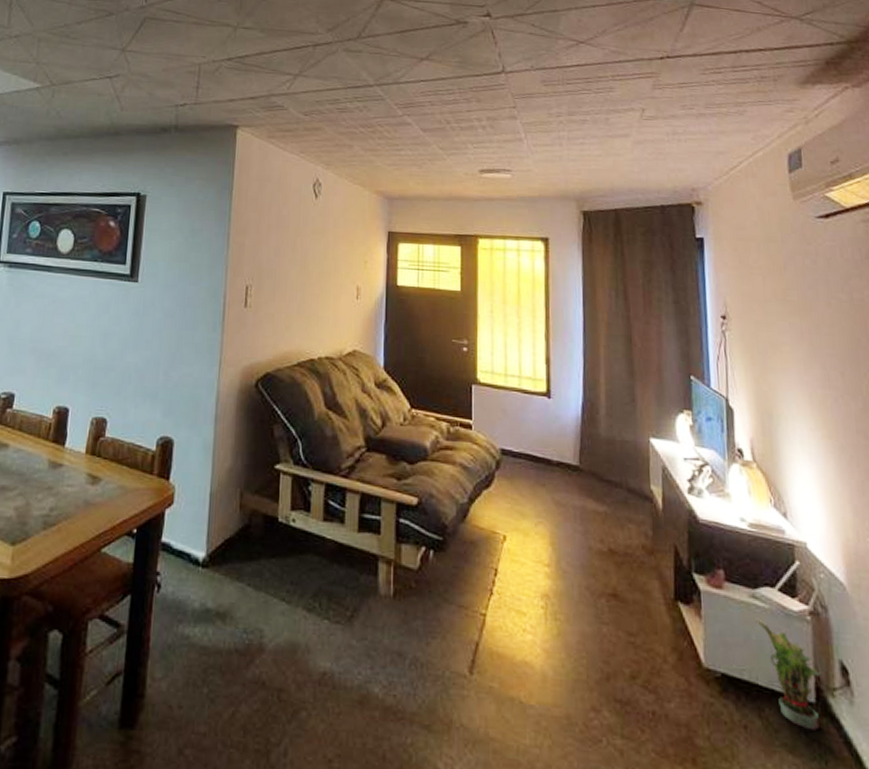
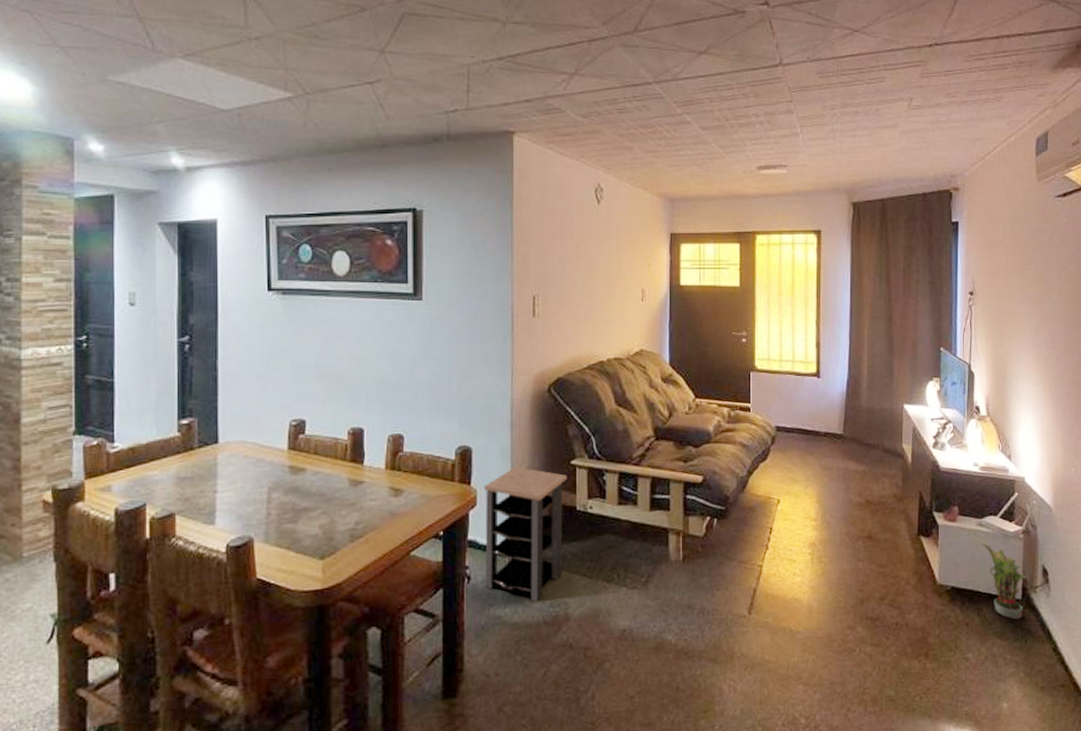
side table: none [175,465,270,625] -> present [483,467,567,603]

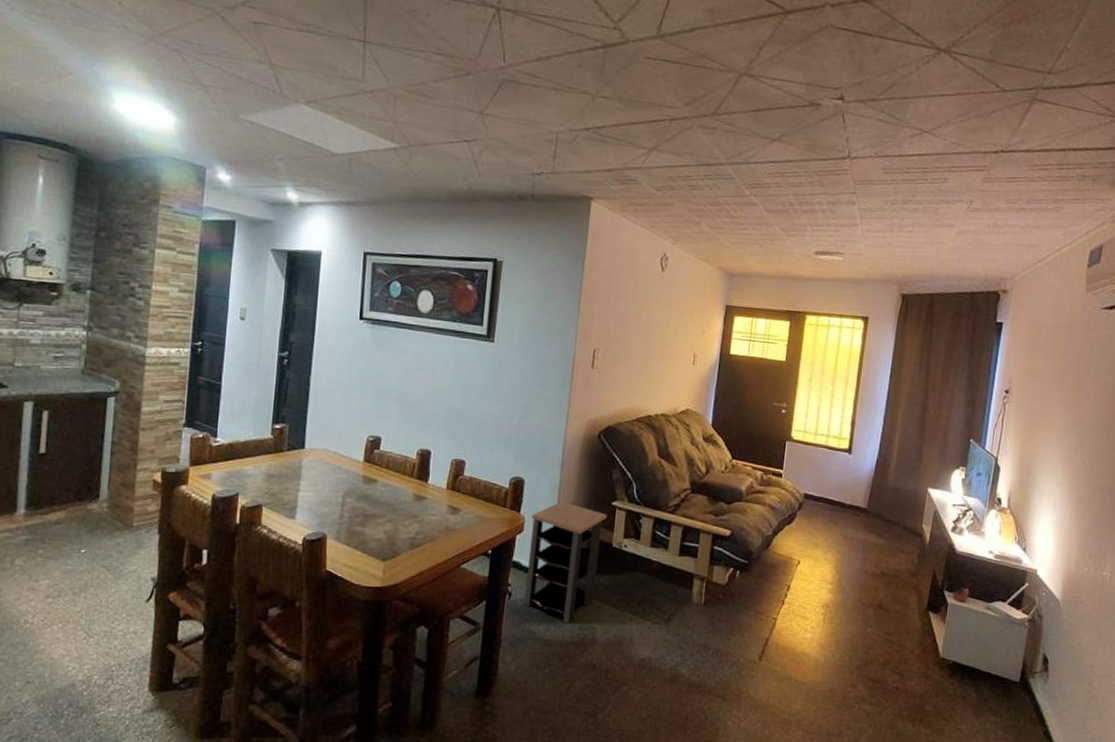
potted plant: present [980,541,1028,620] -> none [986,623,1029,700]

